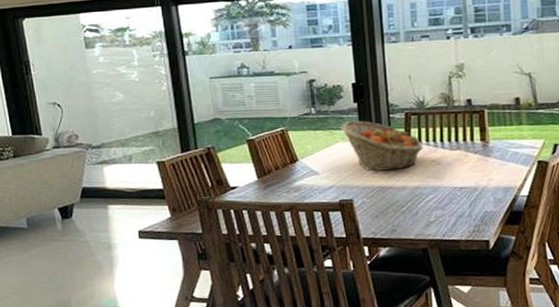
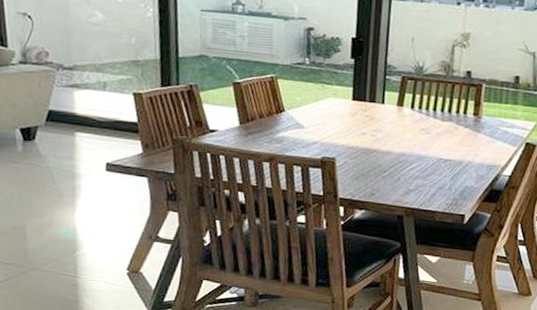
fruit basket: present [341,120,423,171] -> none [334,77,415,134]

